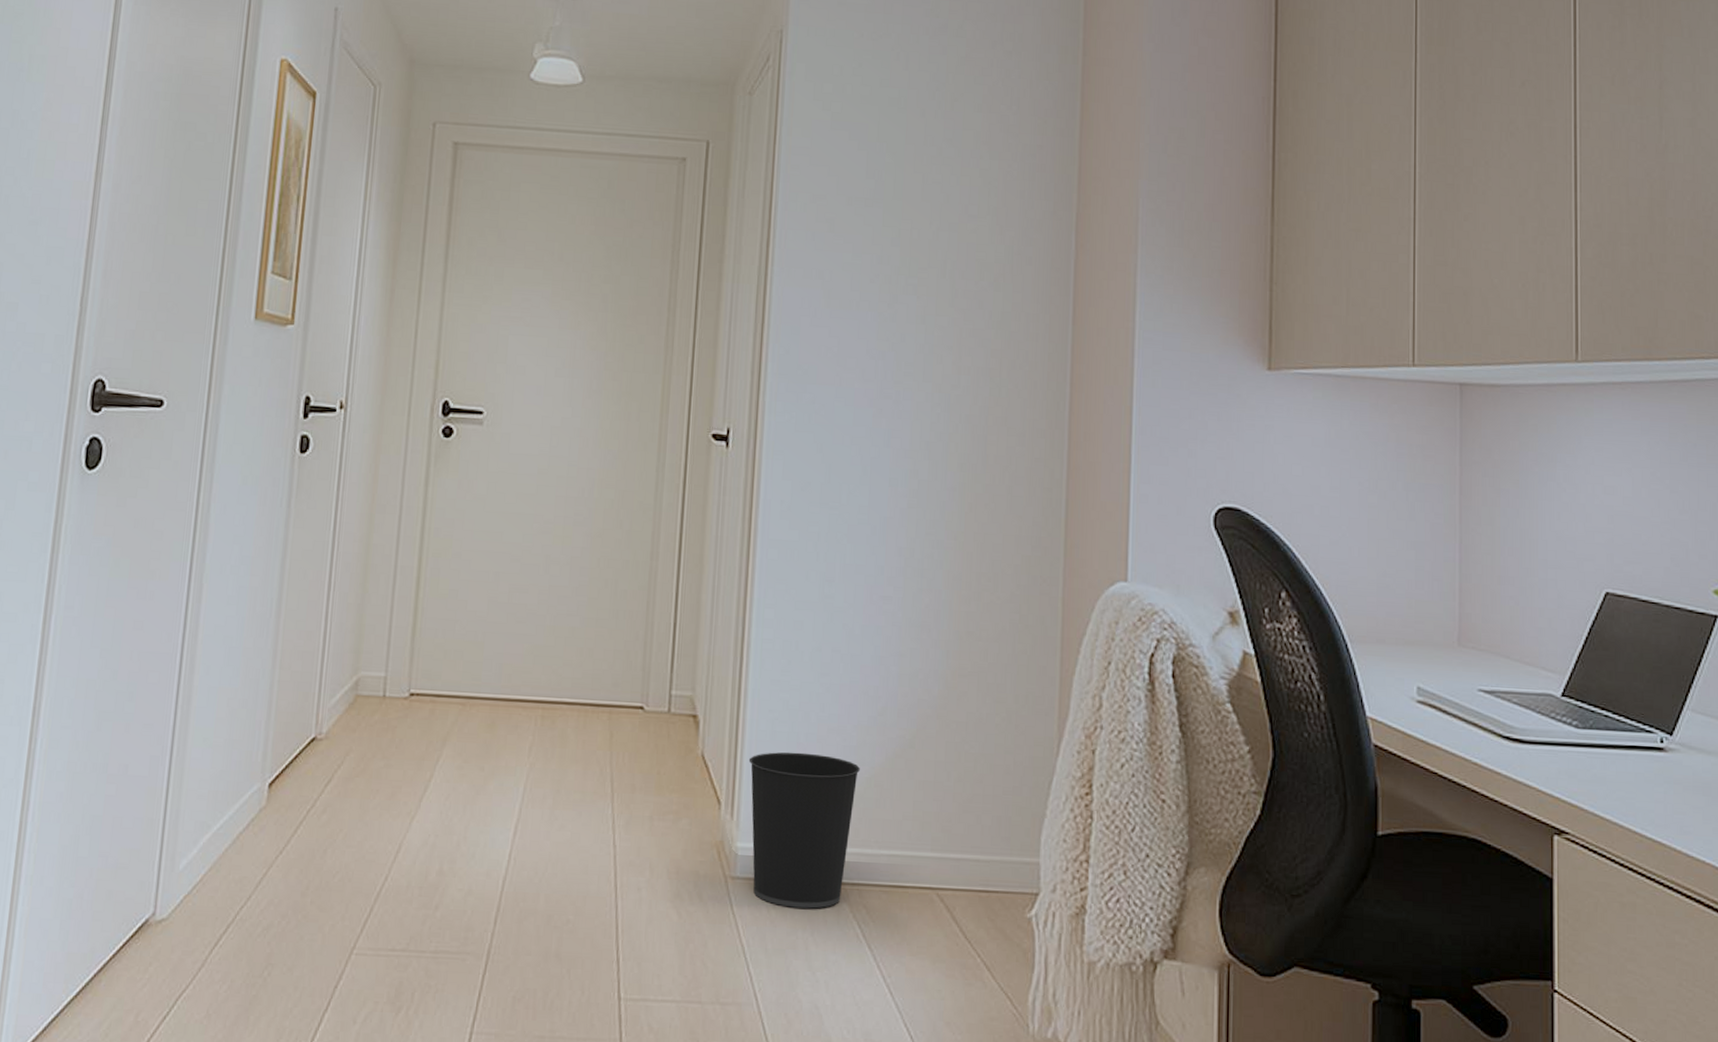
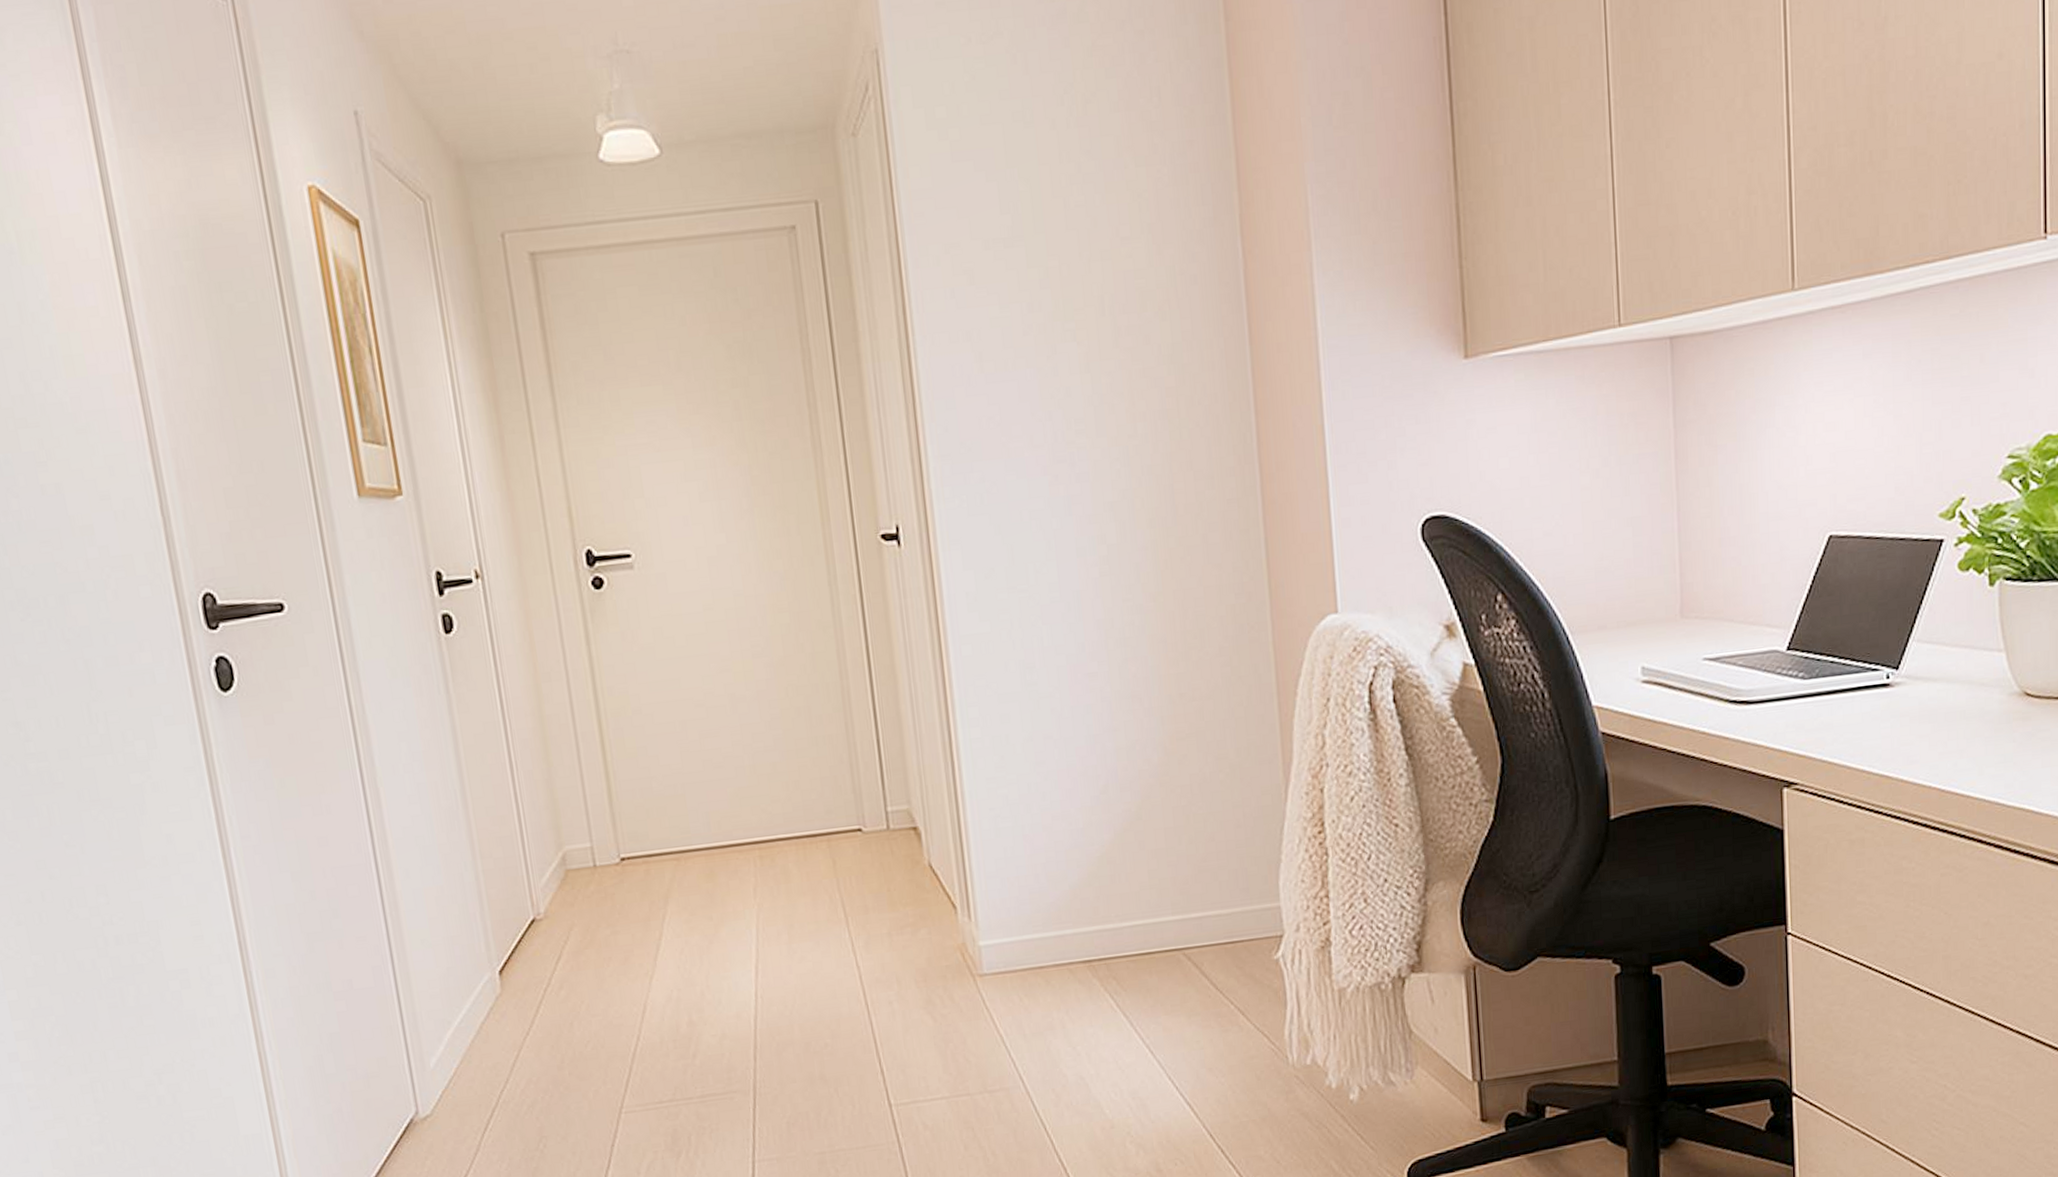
wastebasket: present [748,752,860,909] -> none [977,842,1090,993]

